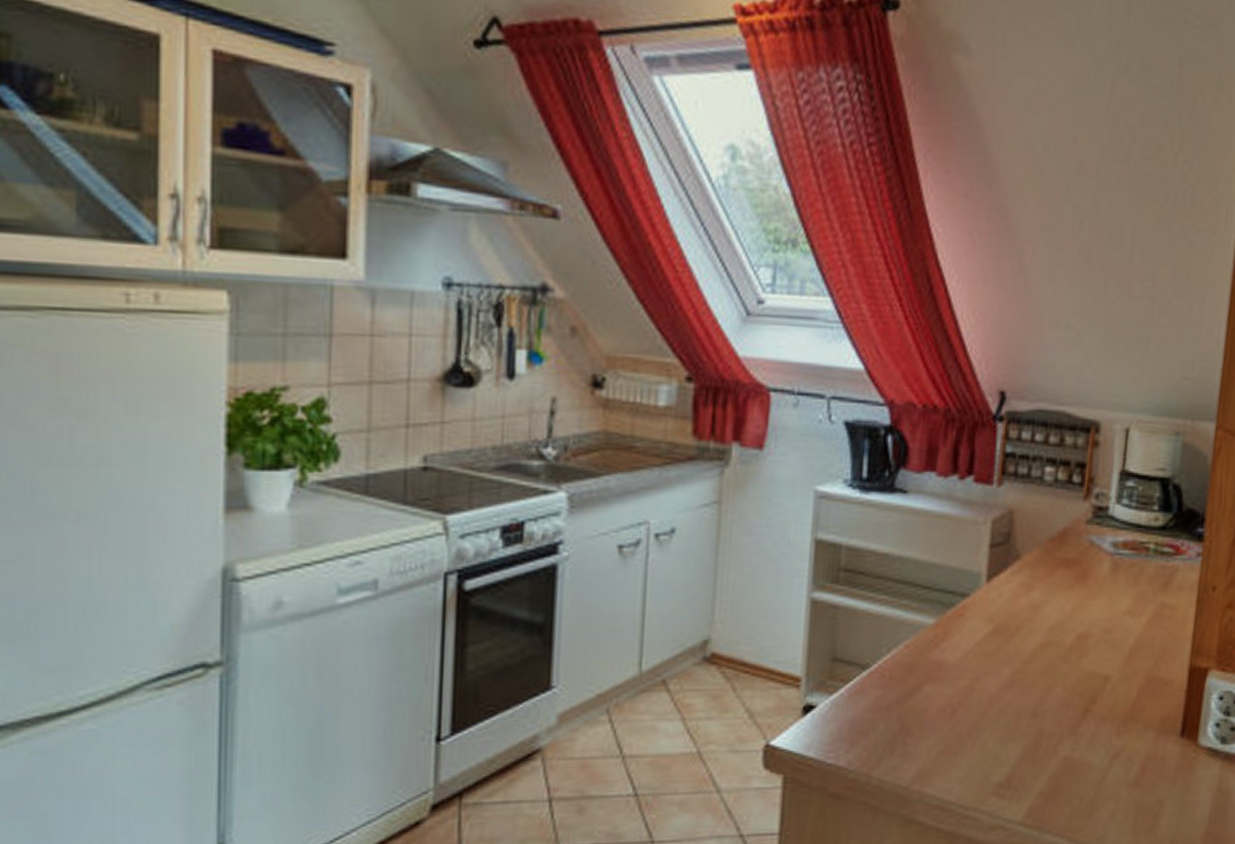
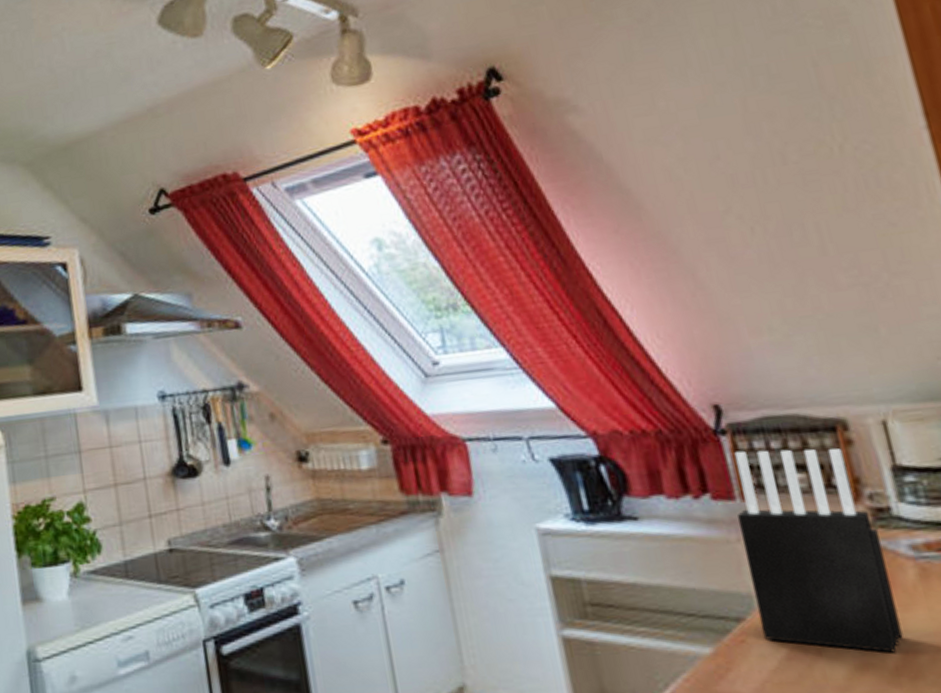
knife block: none [979,439,1093,634] -> present [734,448,903,653]

